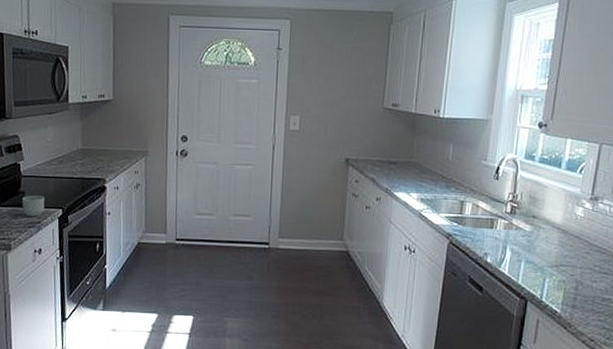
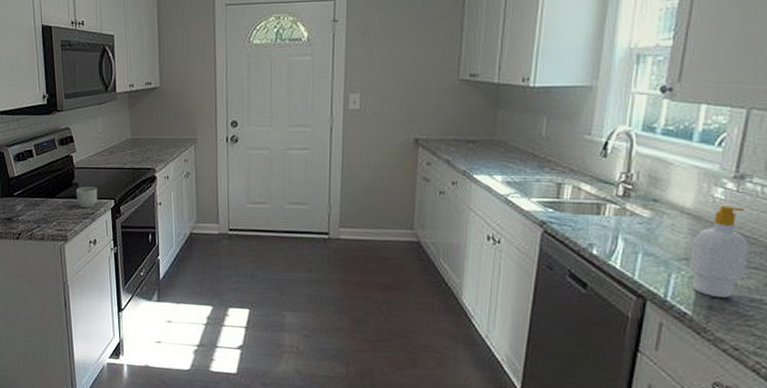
soap bottle: none [559,222,600,298] -> present [690,205,749,298]

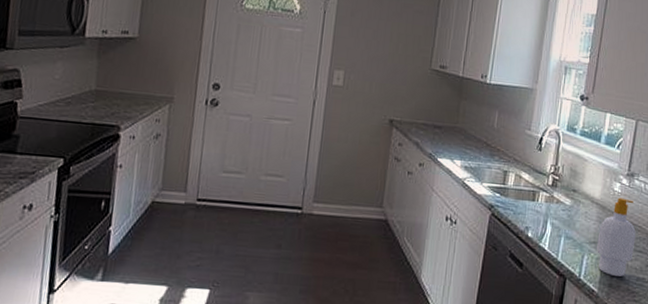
mug: present [76,187,98,208] -> none [14,140,44,166]

